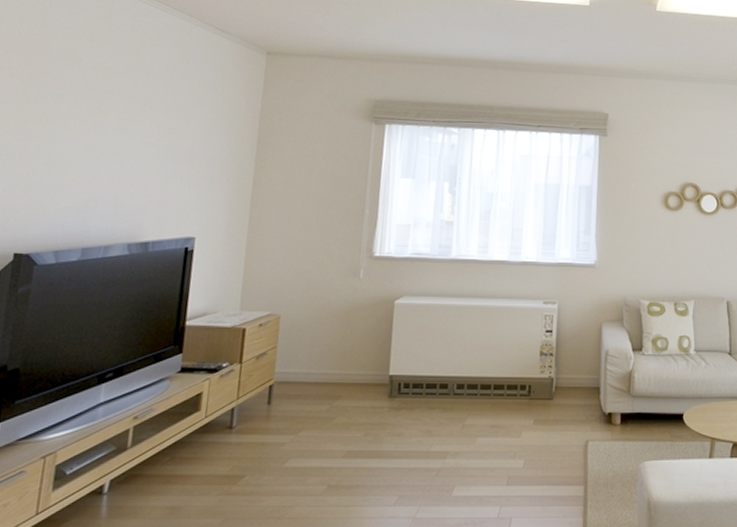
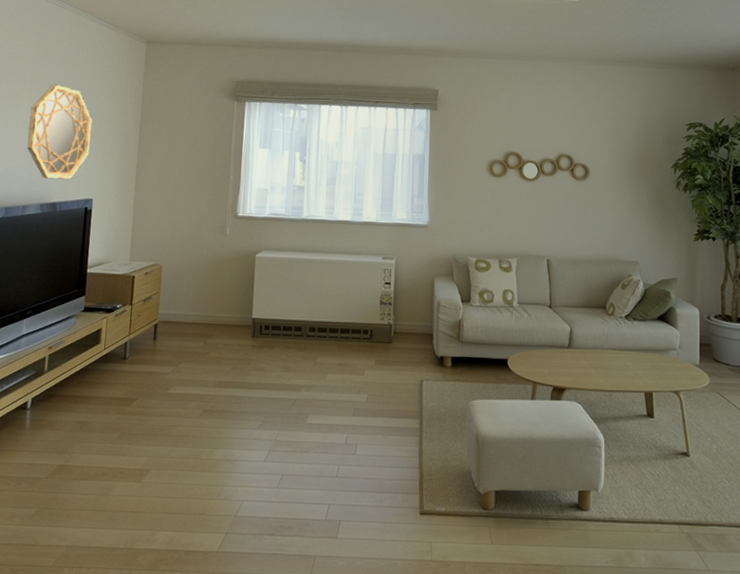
home mirror: none [112,100,197,214] -> present [27,84,92,180]

